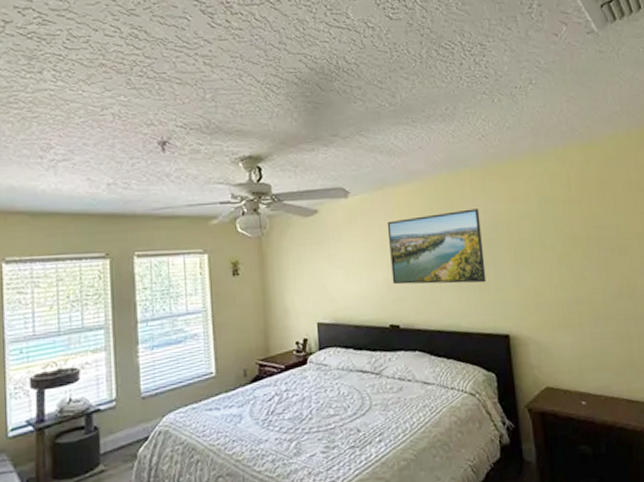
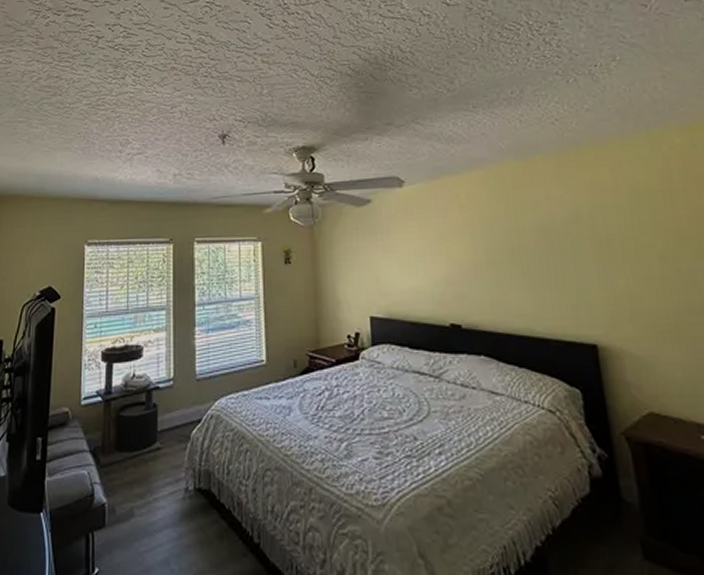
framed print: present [387,209,486,285] -> none [445,199,566,283]

